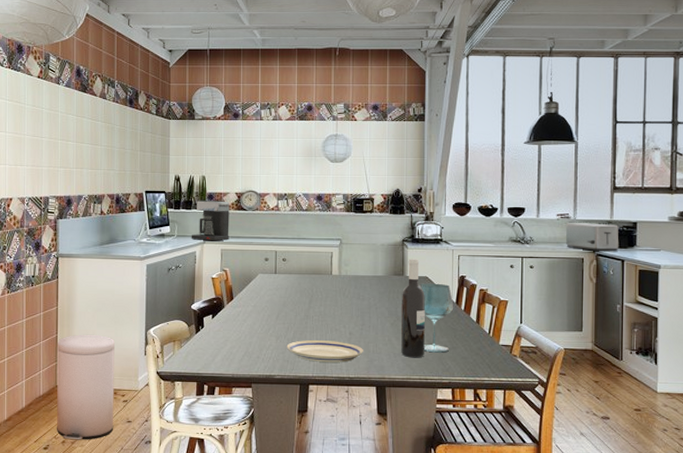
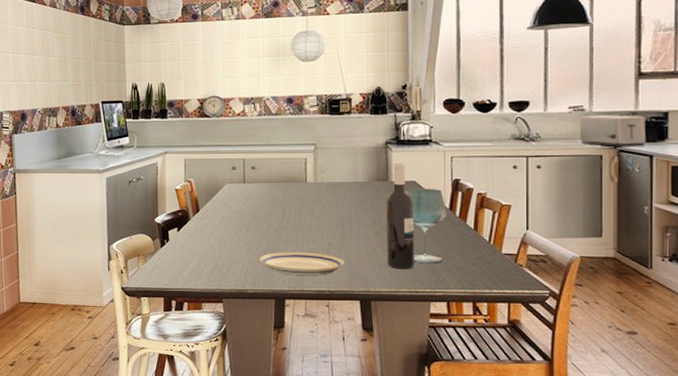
pedal bin: present [56,334,115,441] -> none [19,250,80,358]
coffee maker: present [191,200,230,241] -> none [151,108,193,151]

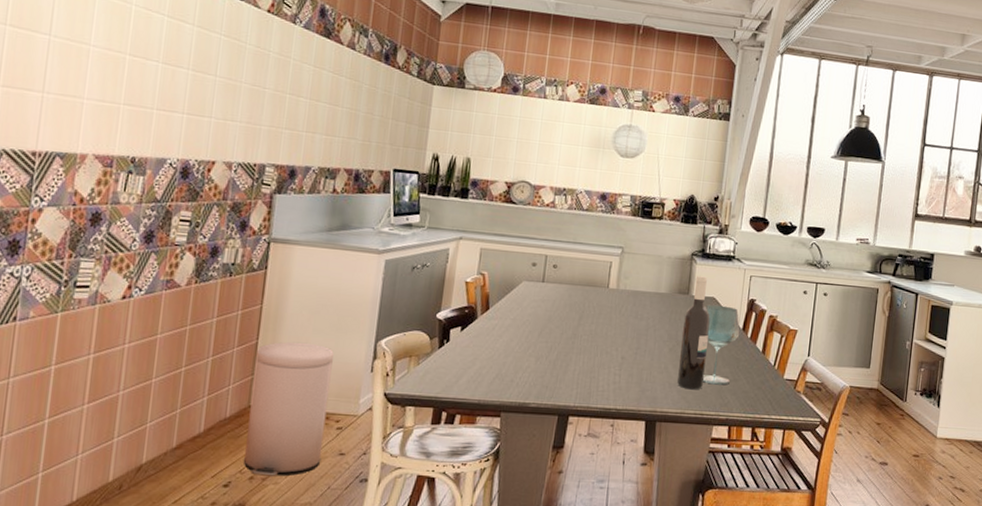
pedal bin: none [19,250,80,358] -> present [243,341,334,478]
plate: present [259,252,344,275] -> none [547,363,635,392]
toaster: present [579,115,645,148] -> none [862,249,916,283]

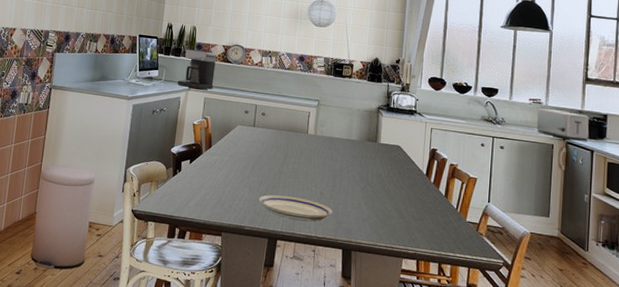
coffee maker: none [445,187,497,238] -> present [177,49,217,90]
plate: none [547,363,635,392] -> present [258,194,333,222]
wine bottle: present [677,275,711,390] -> none [369,126,397,226]
wine glass: present [702,304,740,385] -> none [391,151,424,223]
toaster: none [862,249,916,283] -> present [536,108,589,141]

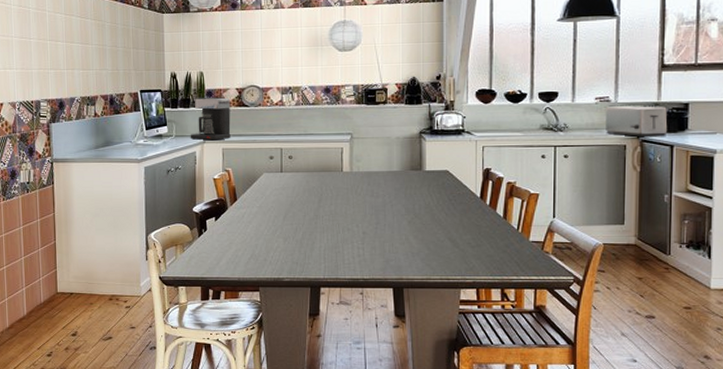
pedal bin: present [30,164,95,270] -> none [56,240,117,348]
plate: present [258,194,333,222] -> none [295,241,378,263]

